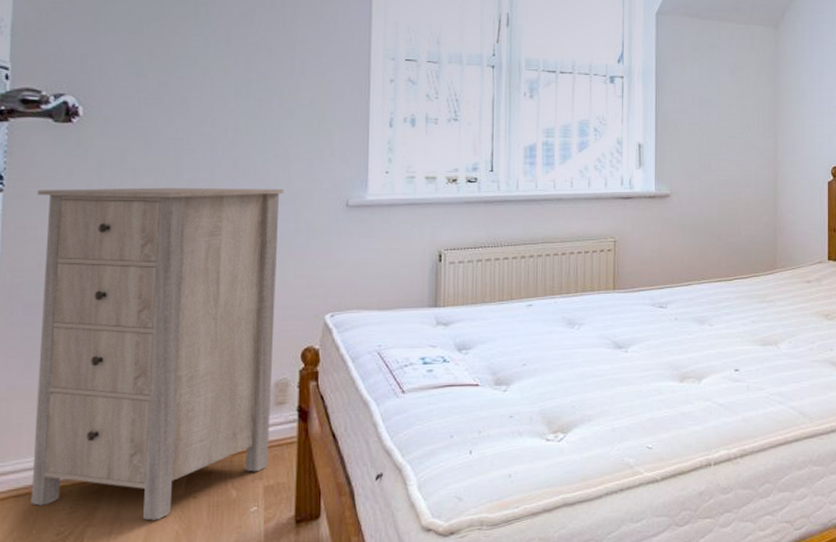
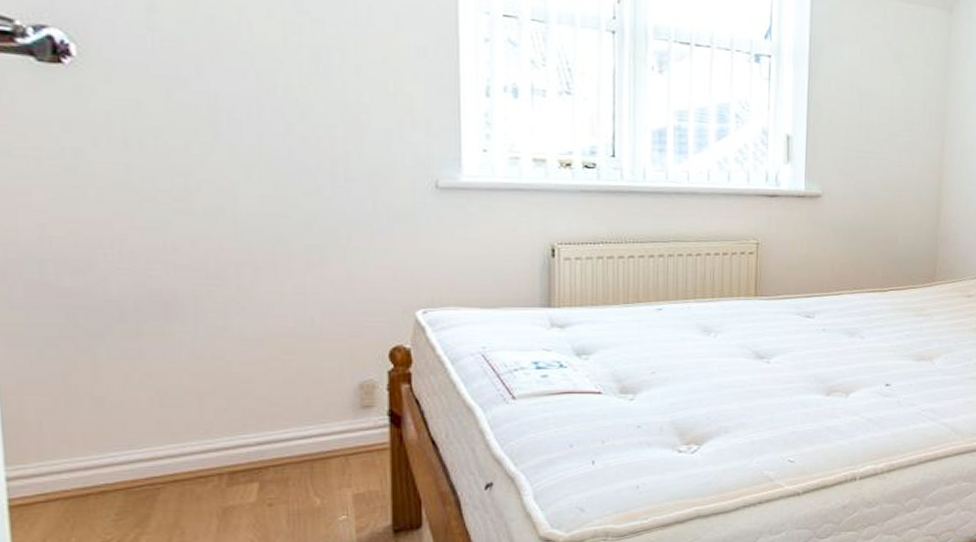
storage cabinet: present [31,187,284,521] -> none [24,146,357,529]

